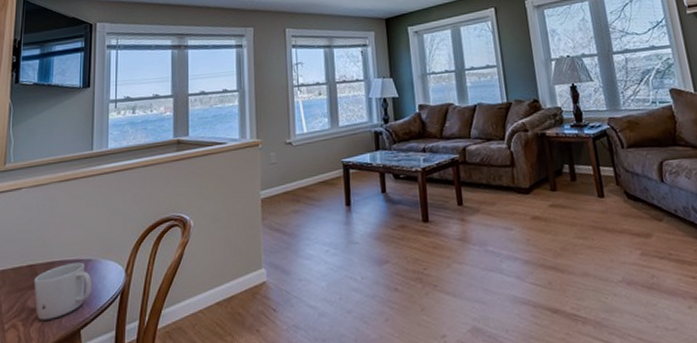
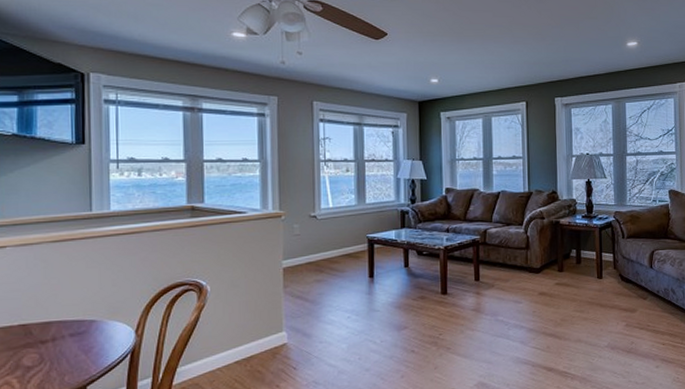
mug: present [33,262,92,321] -> none [28,323,98,378]

